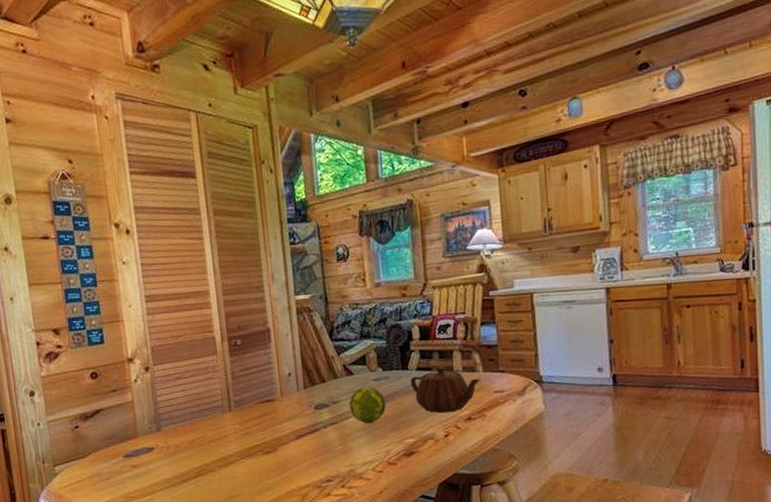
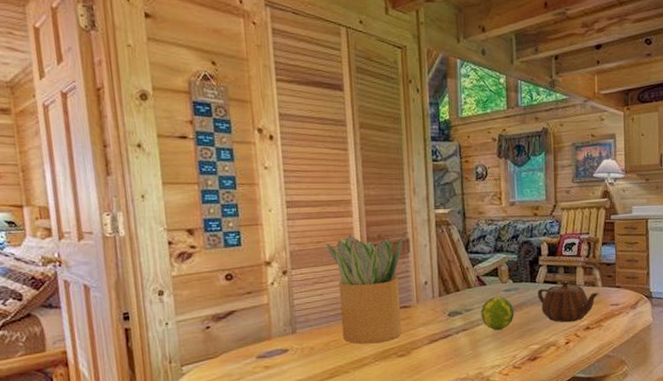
potted plant: none [185,327,268,441] -> present [325,235,403,345]

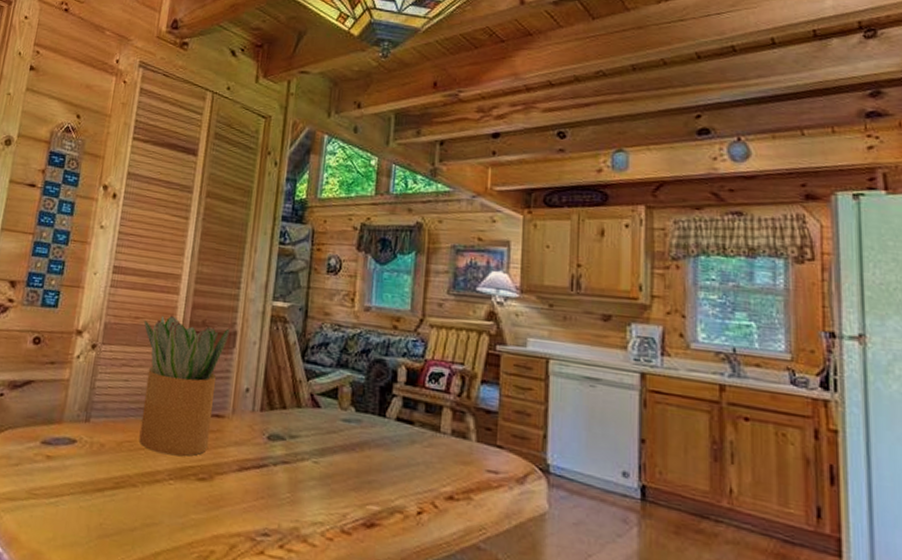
fruit: present [481,296,514,330] -> none [308,425,352,473]
teapot: present [537,280,599,323] -> none [385,421,471,485]

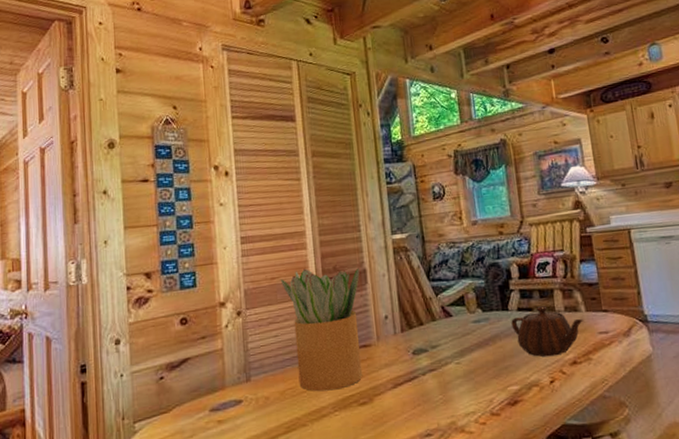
teapot: none [385,421,471,485] -> present [511,306,583,357]

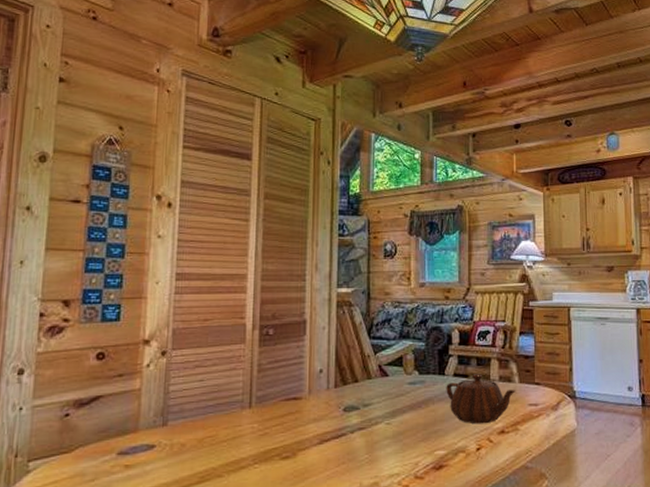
potted plant: present [280,268,363,392] -> none [213,313,299,442]

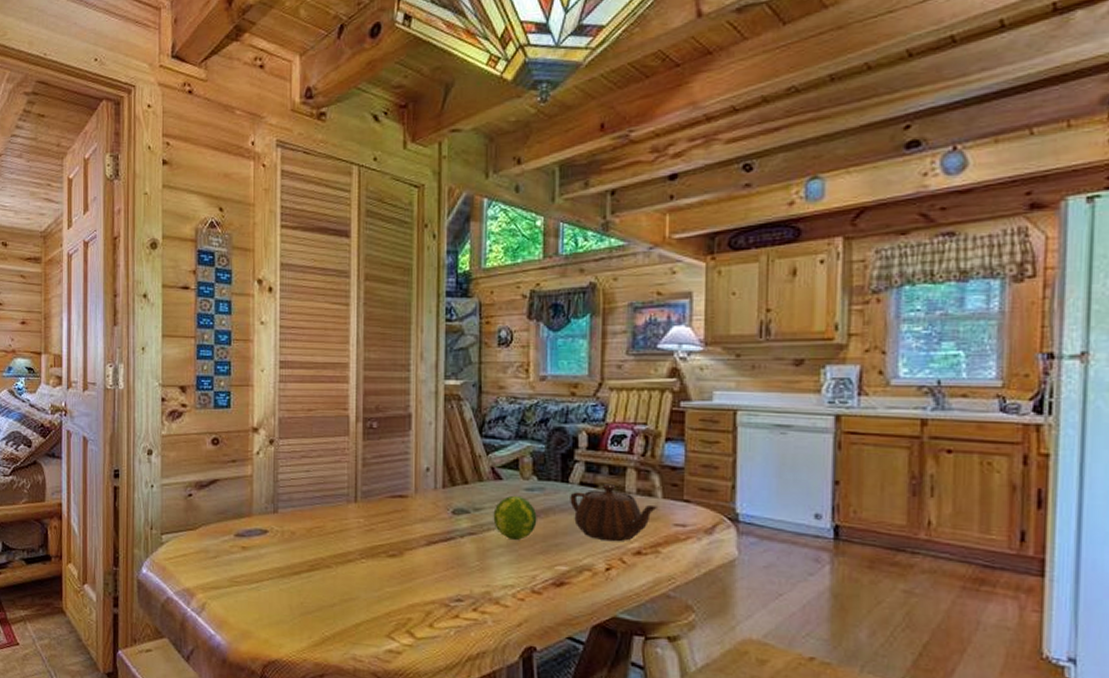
fruit: none [381,389,419,430] -> present [493,495,537,540]

